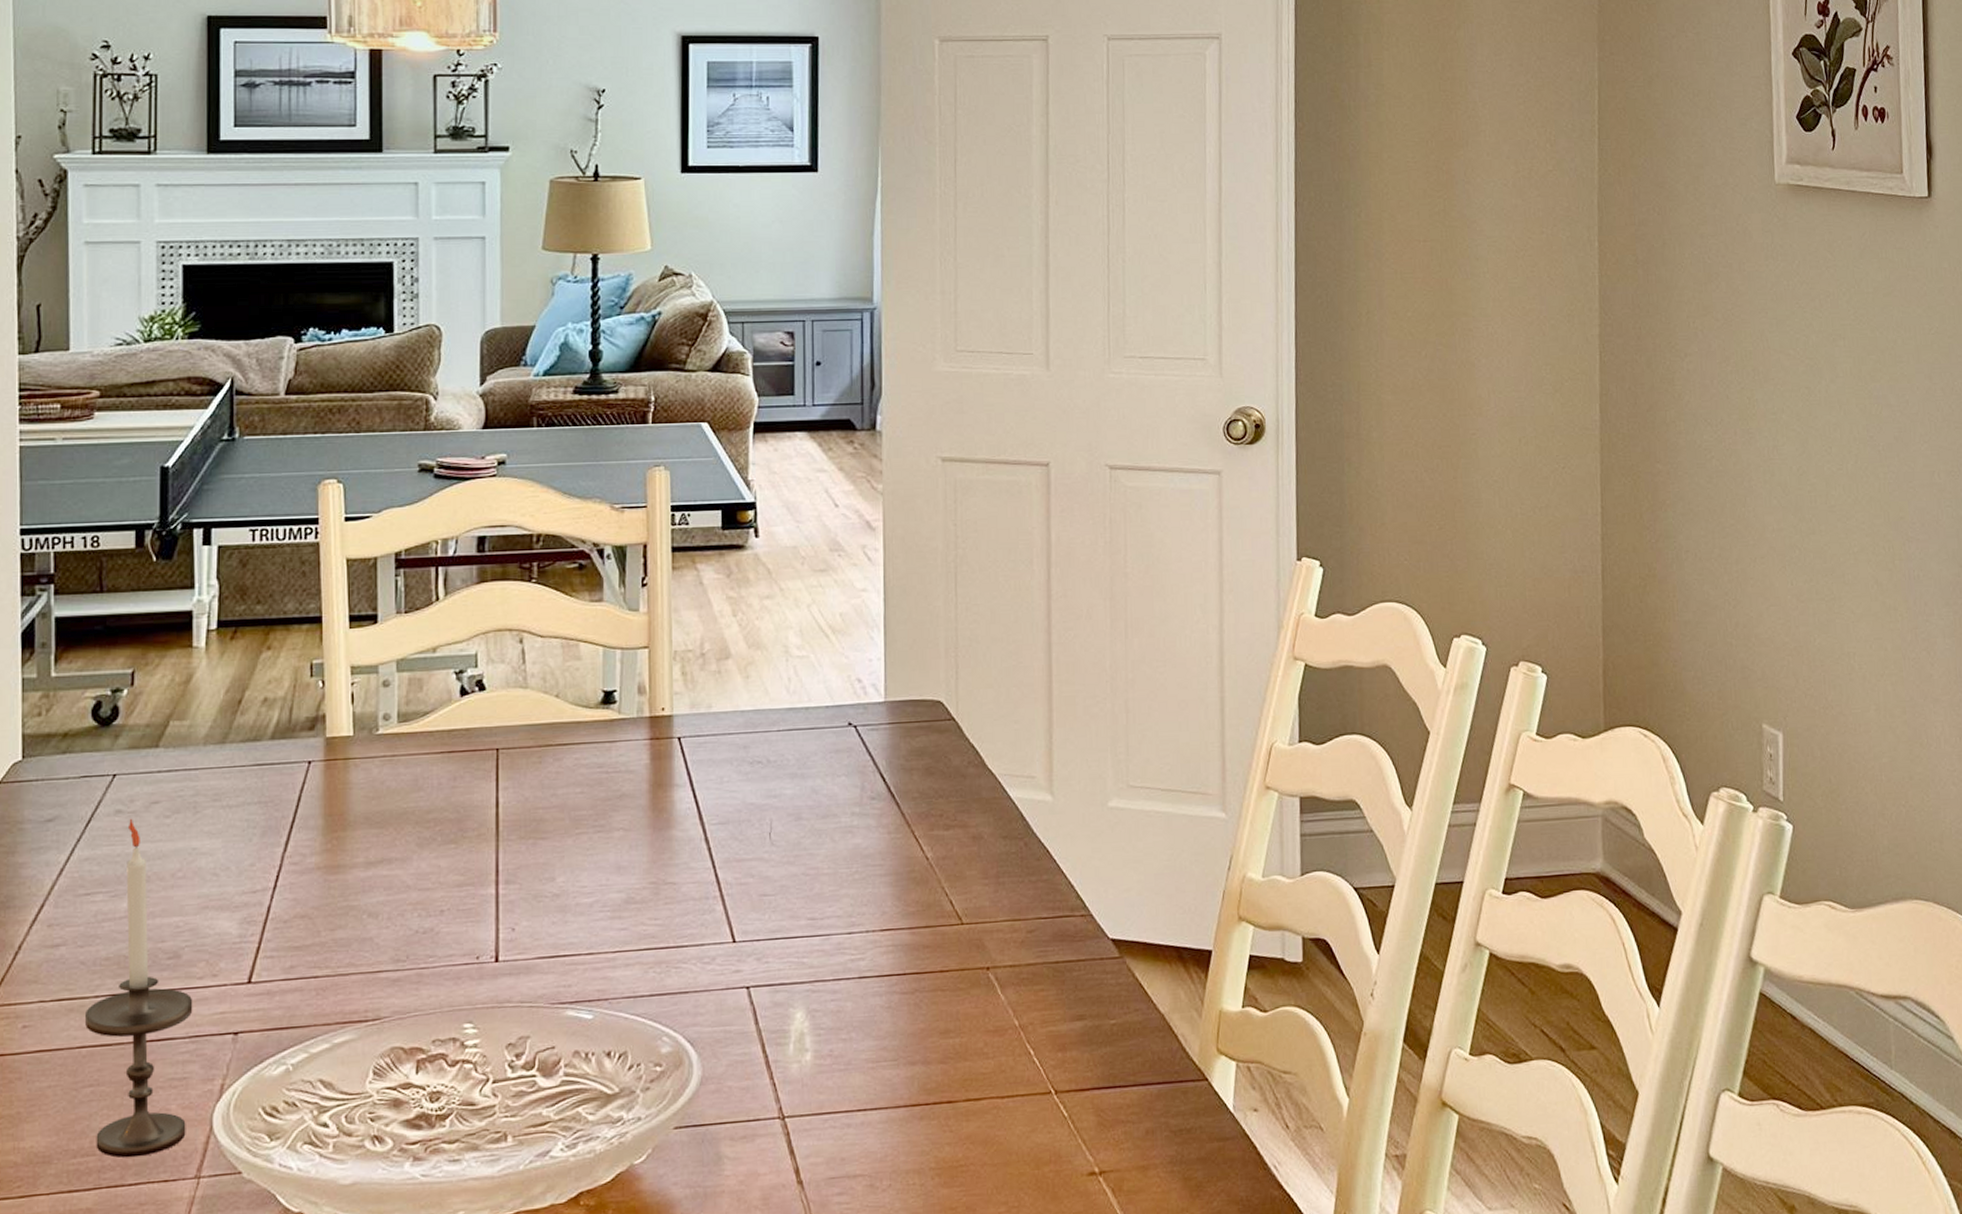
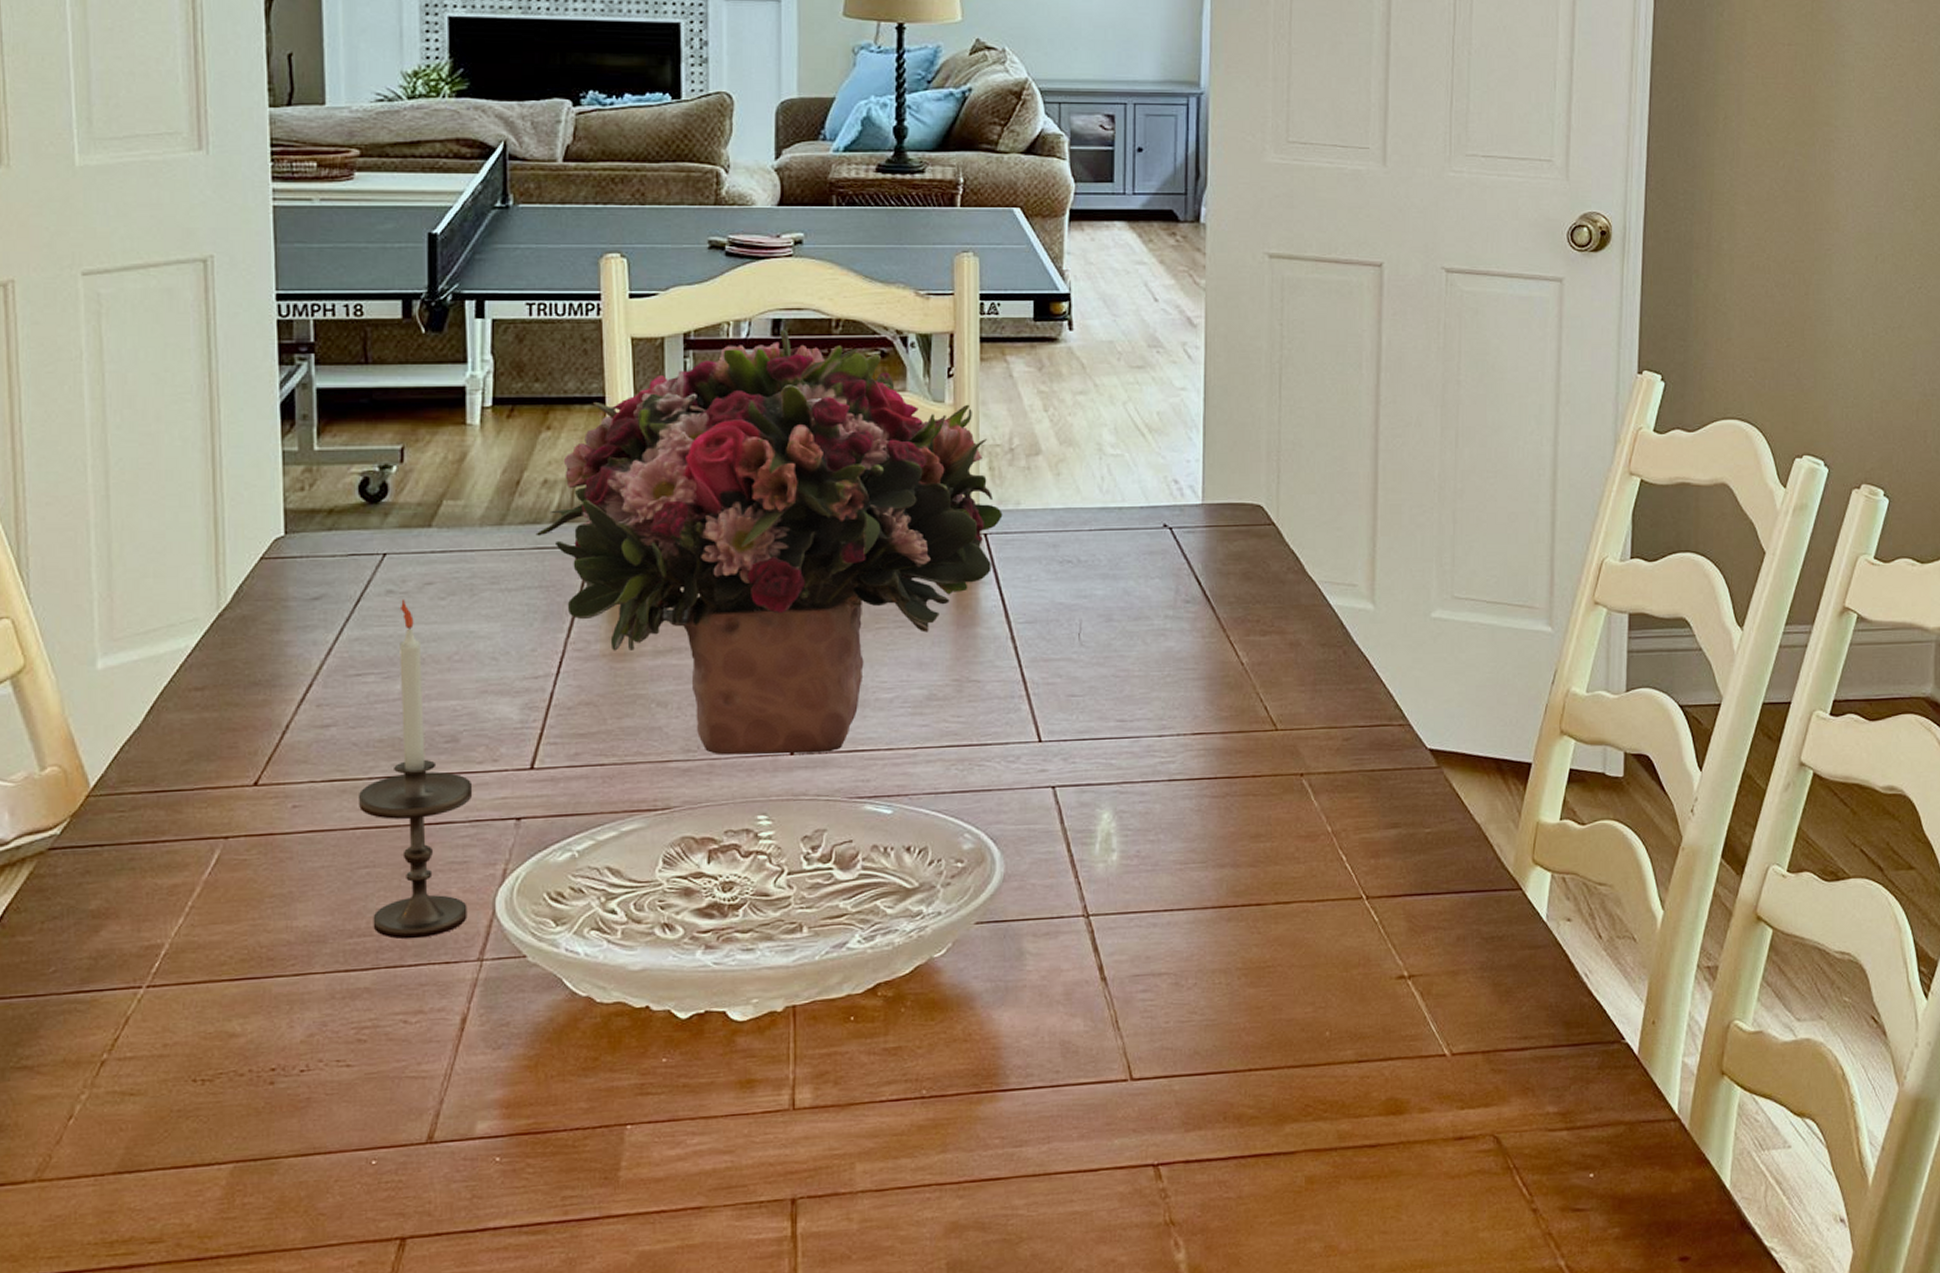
bouquet: none [256,545,695,964] -> present [535,329,1003,755]

